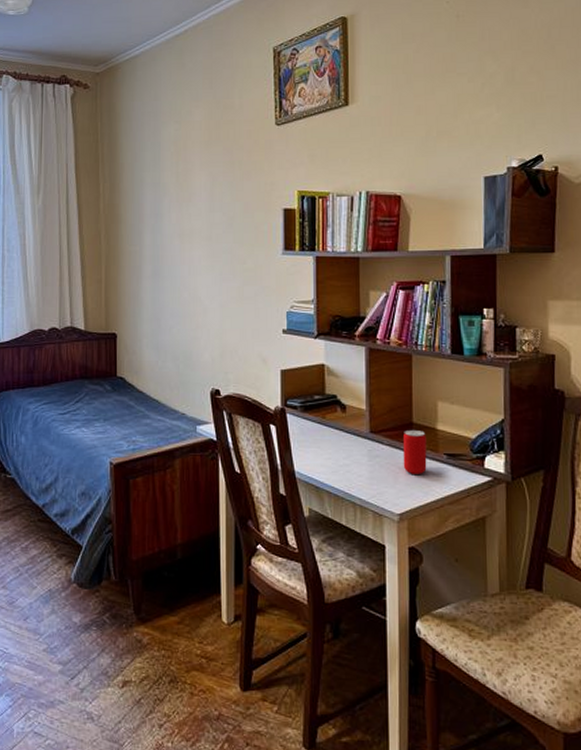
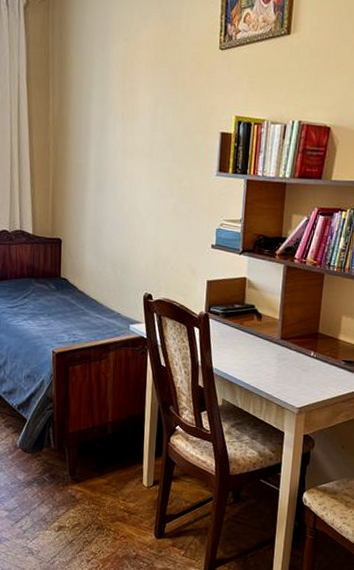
beverage can: present [402,429,427,474] -> none [306,338,329,376]

